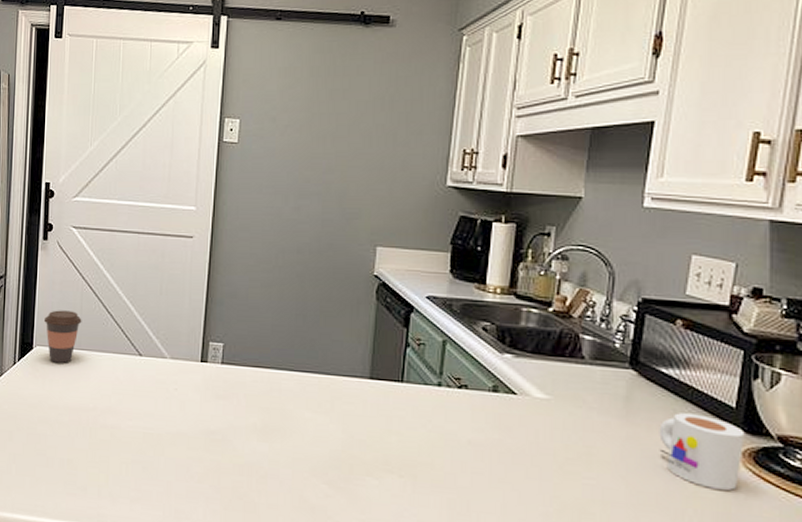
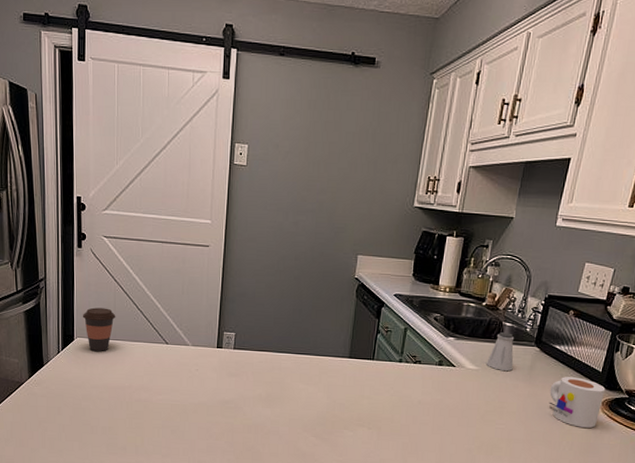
saltshaker: none [561,348,600,402] -> present [486,332,515,371]

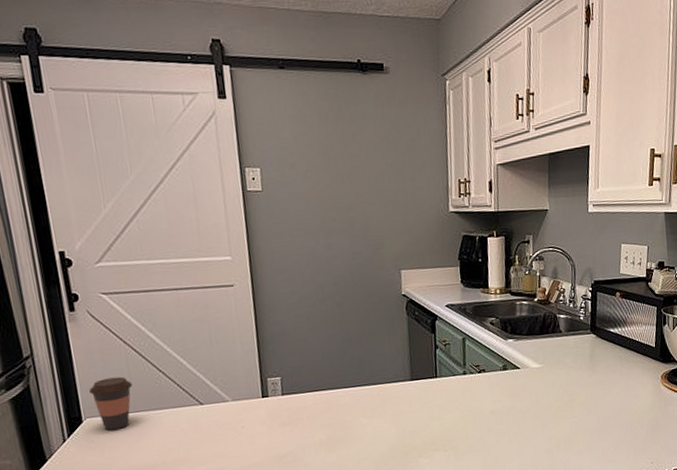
saltshaker: present [486,332,515,371] -> none [549,324,575,364]
mug: present [549,377,606,428] -> none [612,356,662,405]

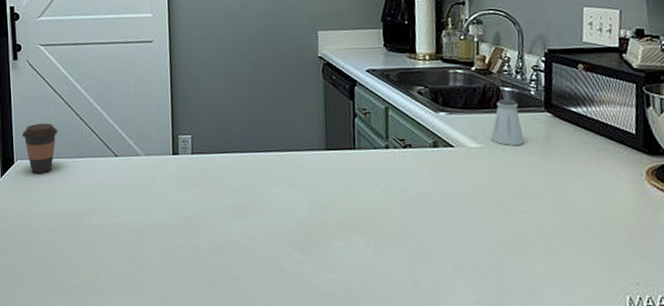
saltshaker: none [549,324,575,364] -> present [490,99,525,145]

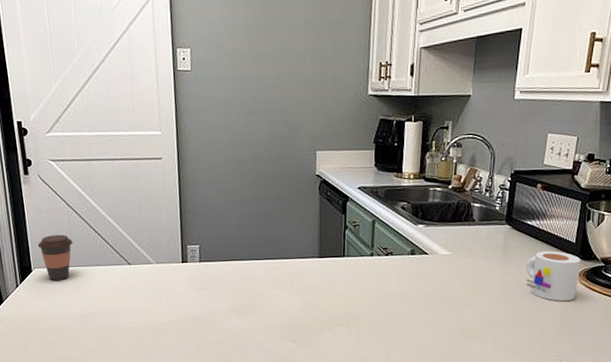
saltshaker: present [490,99,525,145] -> none [459,213,486,253]
mug: none [576,143,647,207] -> present [526,251,581,301]

